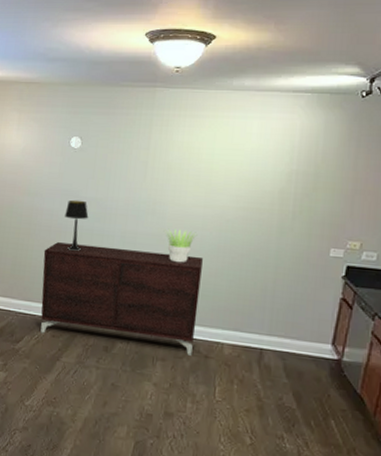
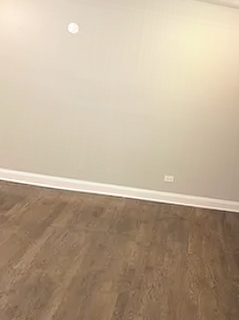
sideboard: present [40,242,203,356] -> none [31,117,182,218]
table lamp: present [65,199,89,251] -> none [60,79,83,127]
potted plant: present [166,228,198,263] -> none [152,111,178,141]

